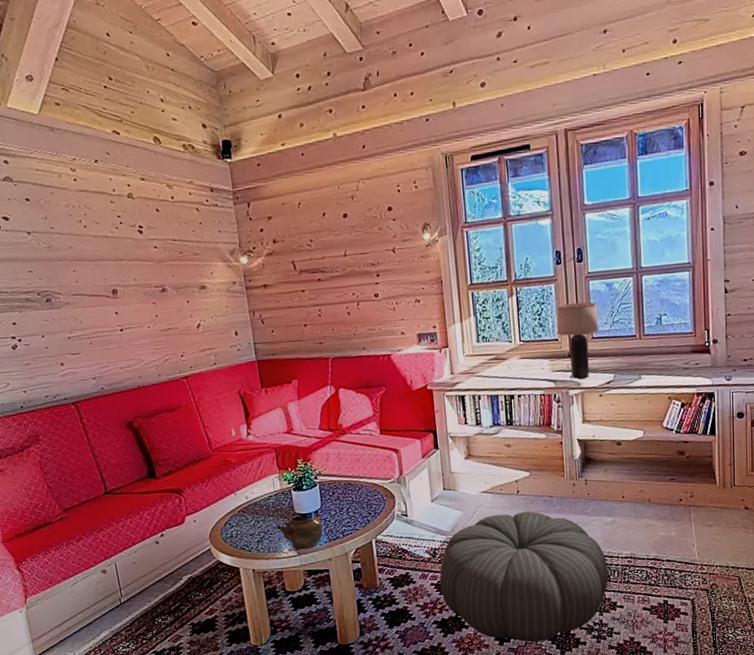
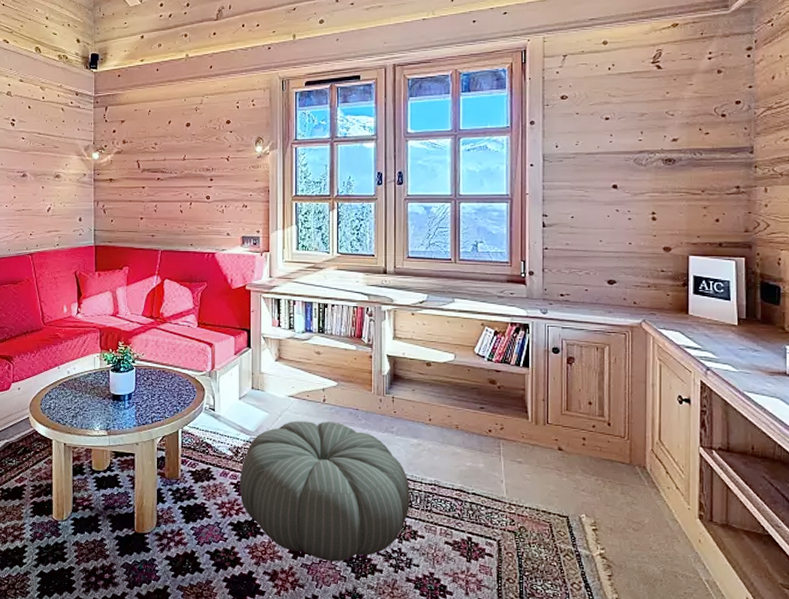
teapot: present [276,512,324,550] -> none [91,395,134,430]
table lamp: present [556,302,599,379] -> none [373,222,415,295]

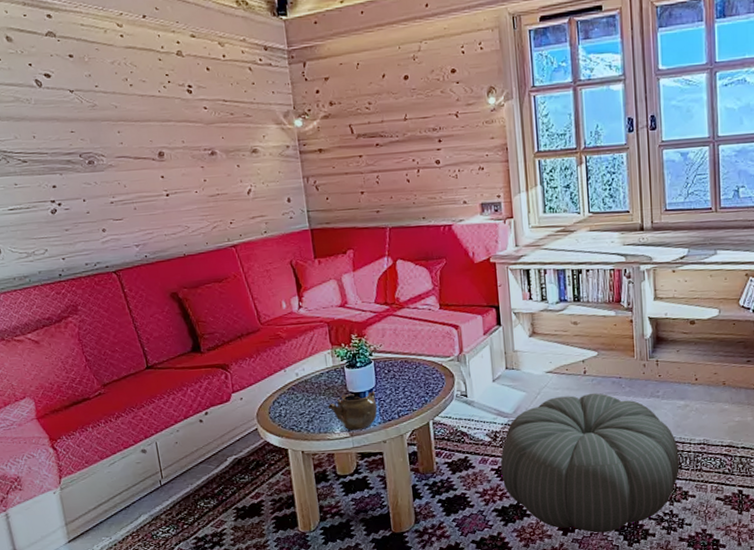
teapot: none [91,395,134,430] -> present [327,391,378,431]

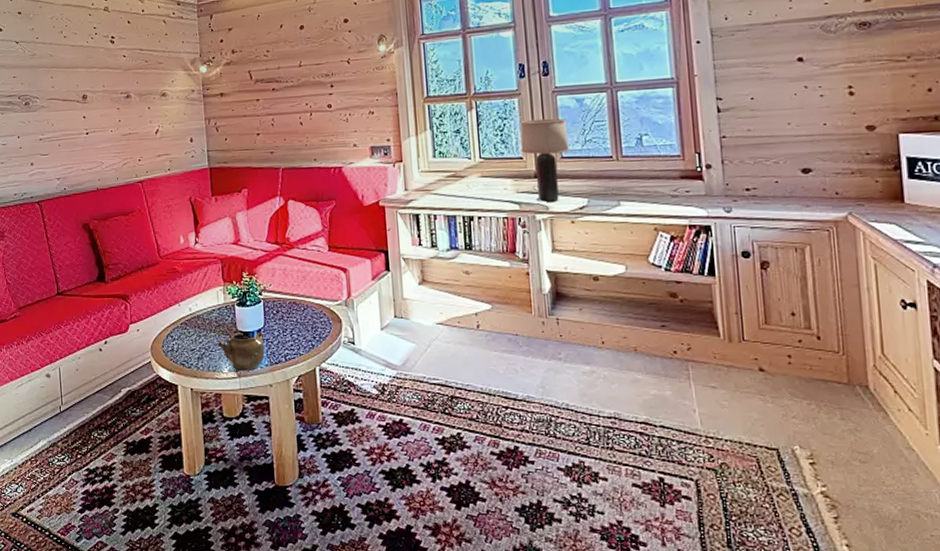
pouf: present [500,393,680,533] -> none [388,351,588,512]
table lamp: none [628,172,673,253] -> present [520,118,570,202]

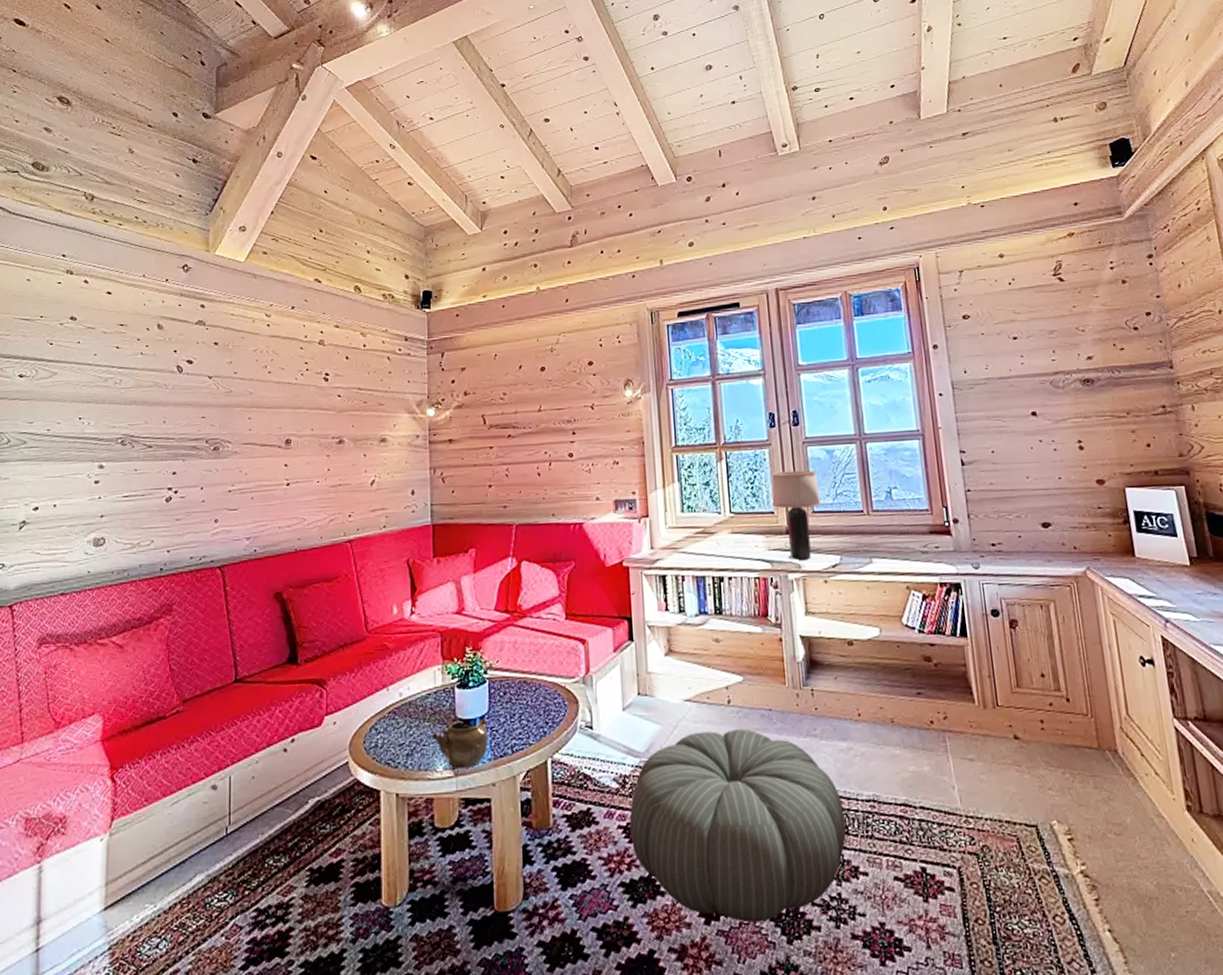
pouf: none [388,351,588,512] -> present [629,729,847,923]

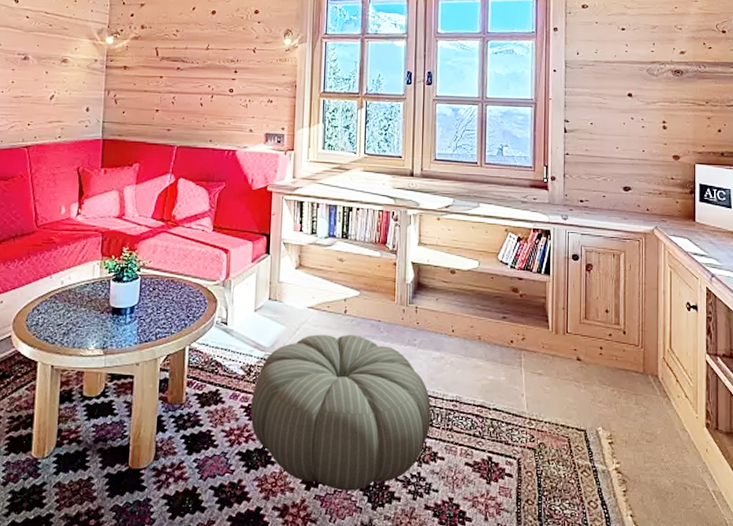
teapot: present [431,718,489,768] -> none [86,308,137,348]
table lamp: present [771,470,821,560] -> none [401,122,443,199]

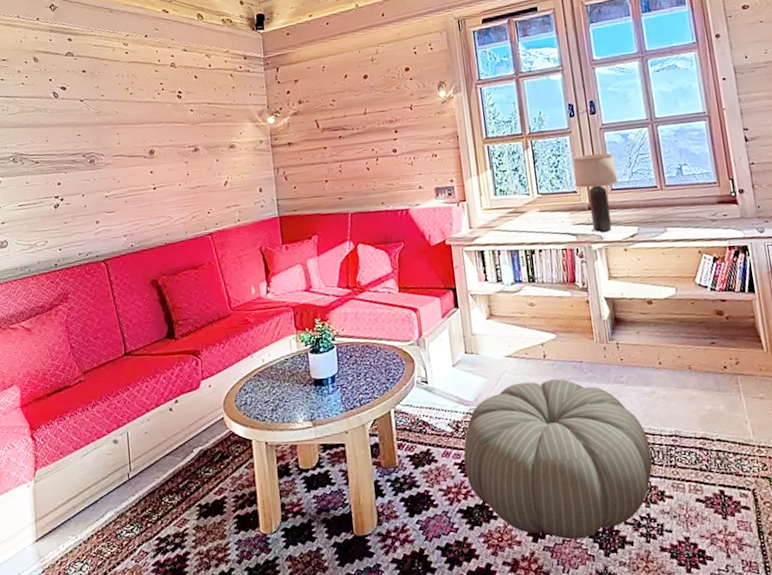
table lamp: none [401,122,443,199] -> present [572,153,619,232]

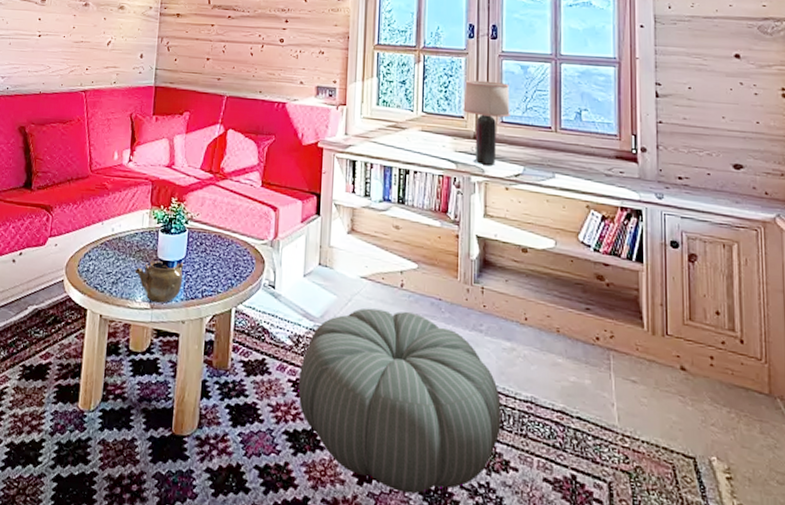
teapot: none [291,377,340,420] -> present [134,260,184,303]

